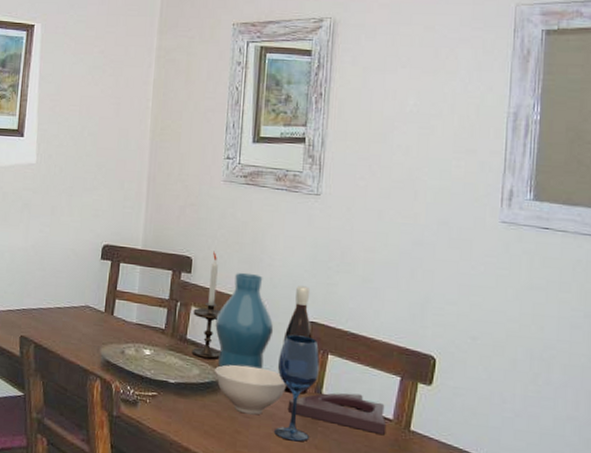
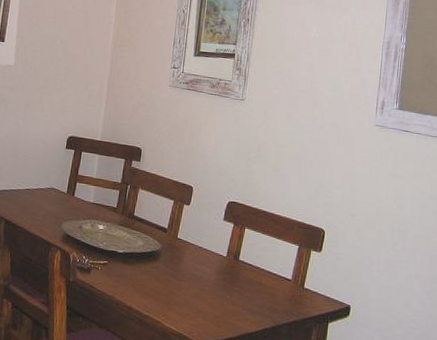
candlestick: present [193,251,220,360] -> none [138,143,162,234]
vase: present [215,272,274,370] -> none [157,161,204,241]
bowl: present [215,364,287,415] -> none [155,237,213,278]
wineglass: present [274,334,320,442] -> none [201,212,239,300]
bottle: present [283,285,312,394] -> none [210,173,234,261]
napkin holder: present [287,392,387,436] -> none [212,259,287,293]

